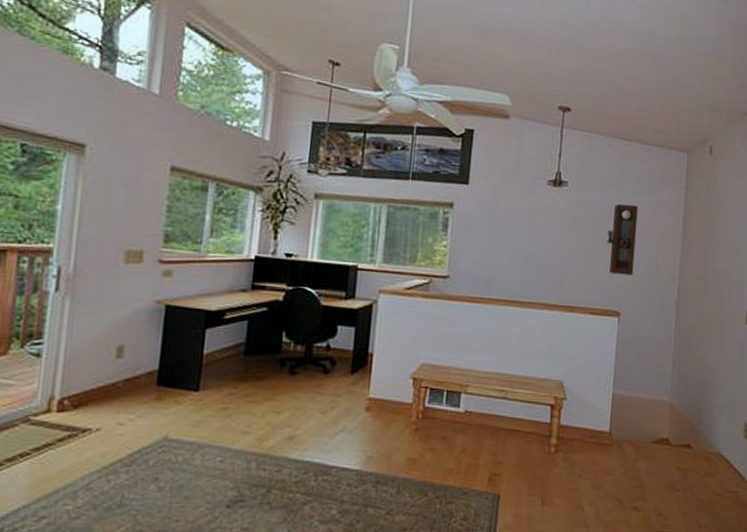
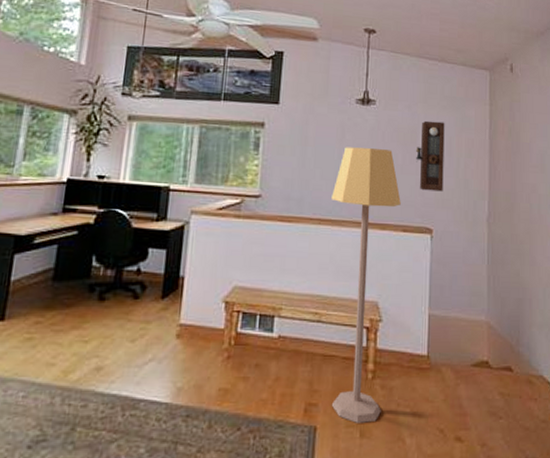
lamp: none [514,229,590,492] -> present [331,147,401,423]

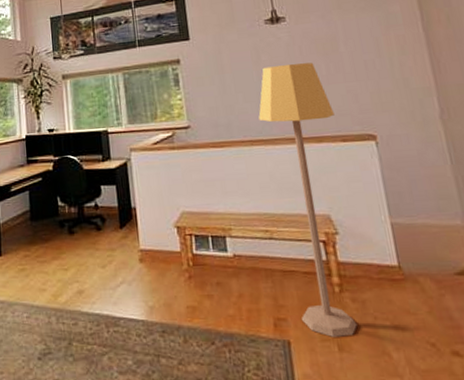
pendulum clock: present [415,120,445,192] -> none [339,24,380,97]

